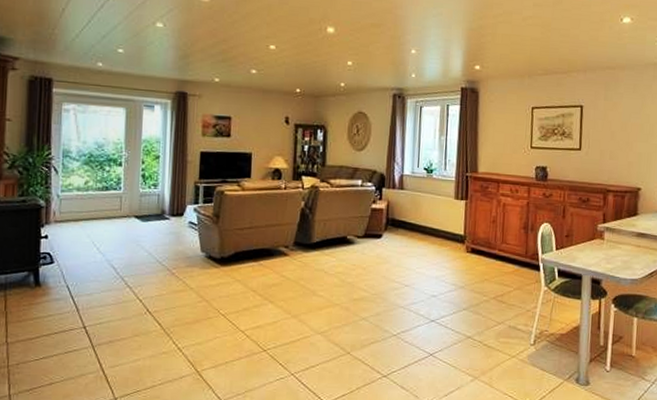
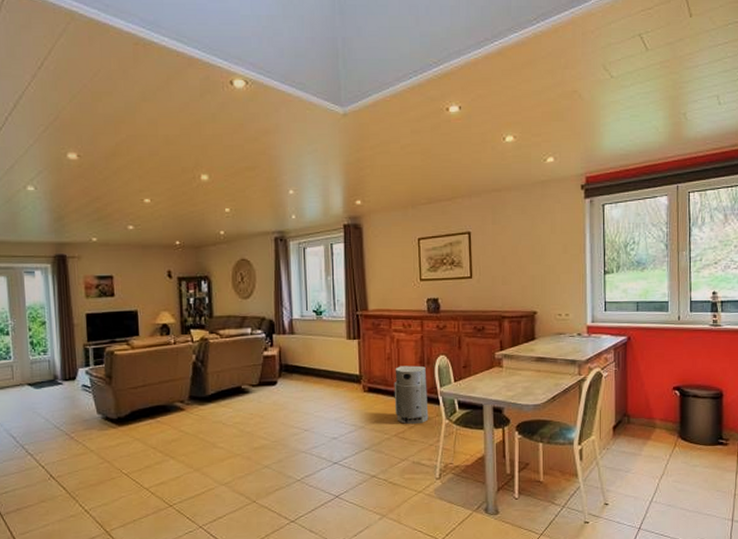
air purifier: none [495,230,530,289] -> present [394,365,429,425]

